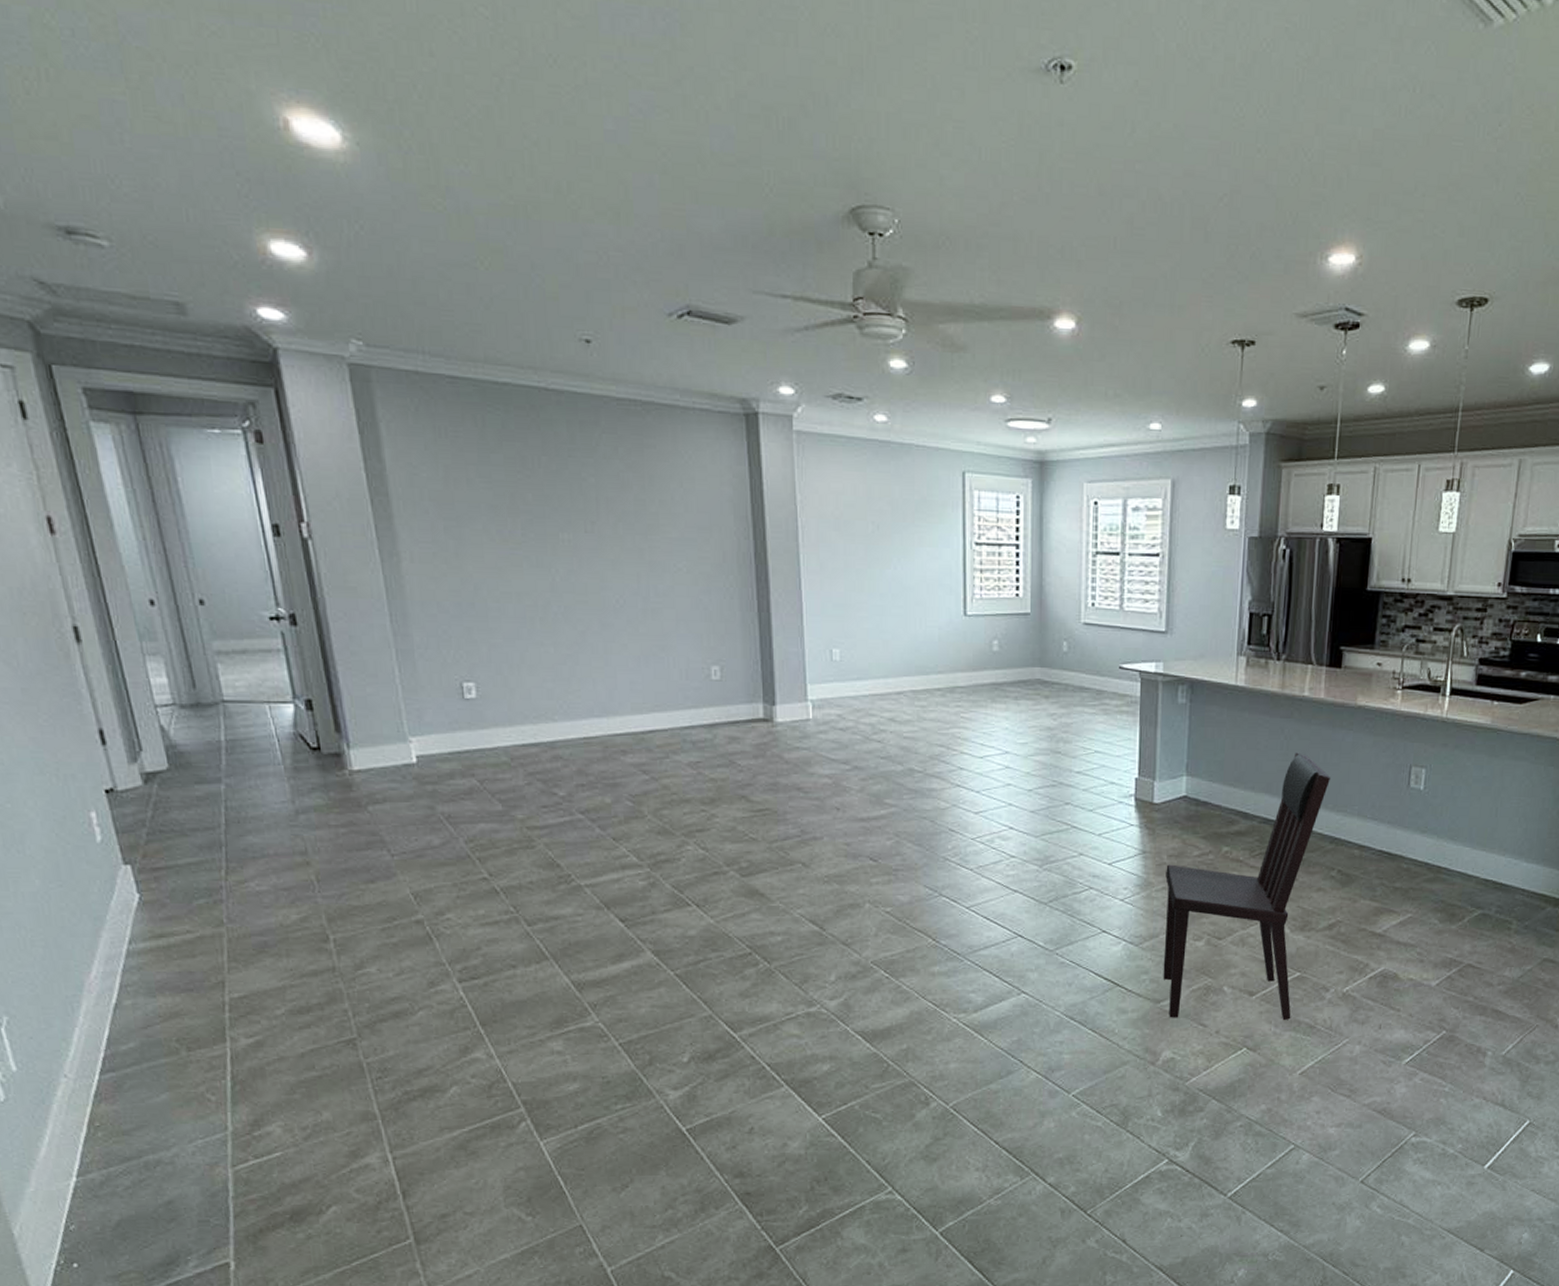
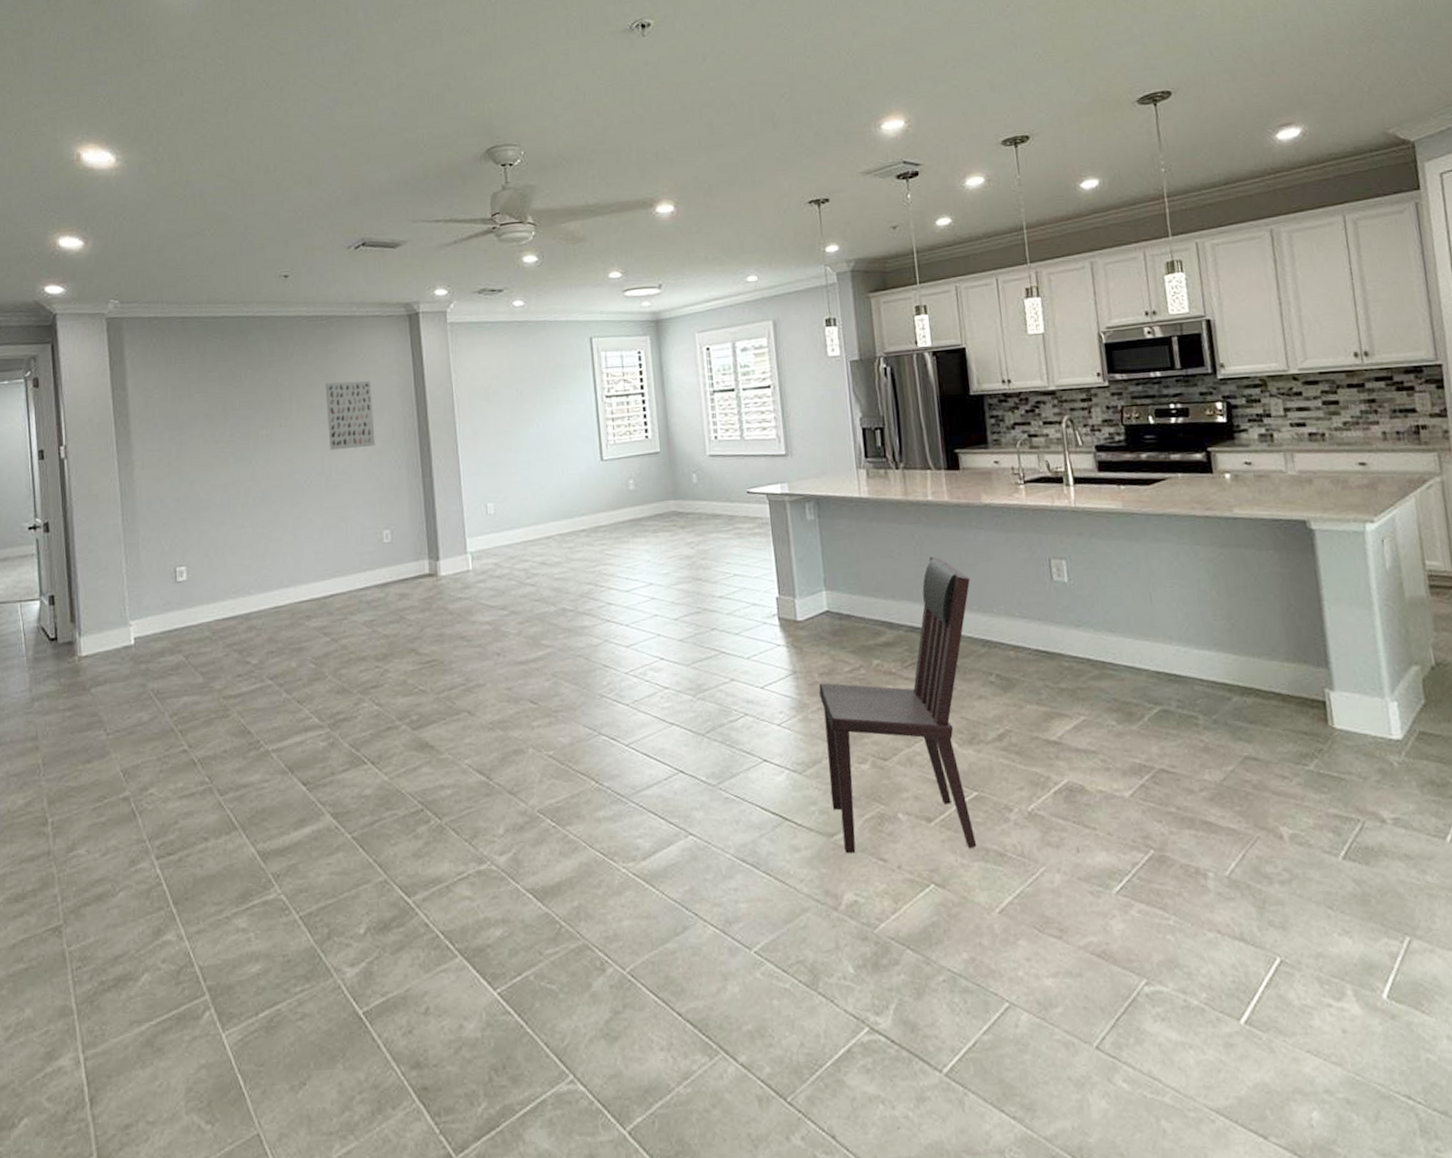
wall art: none [641,486,703,569] -> present [325,380,376,451]

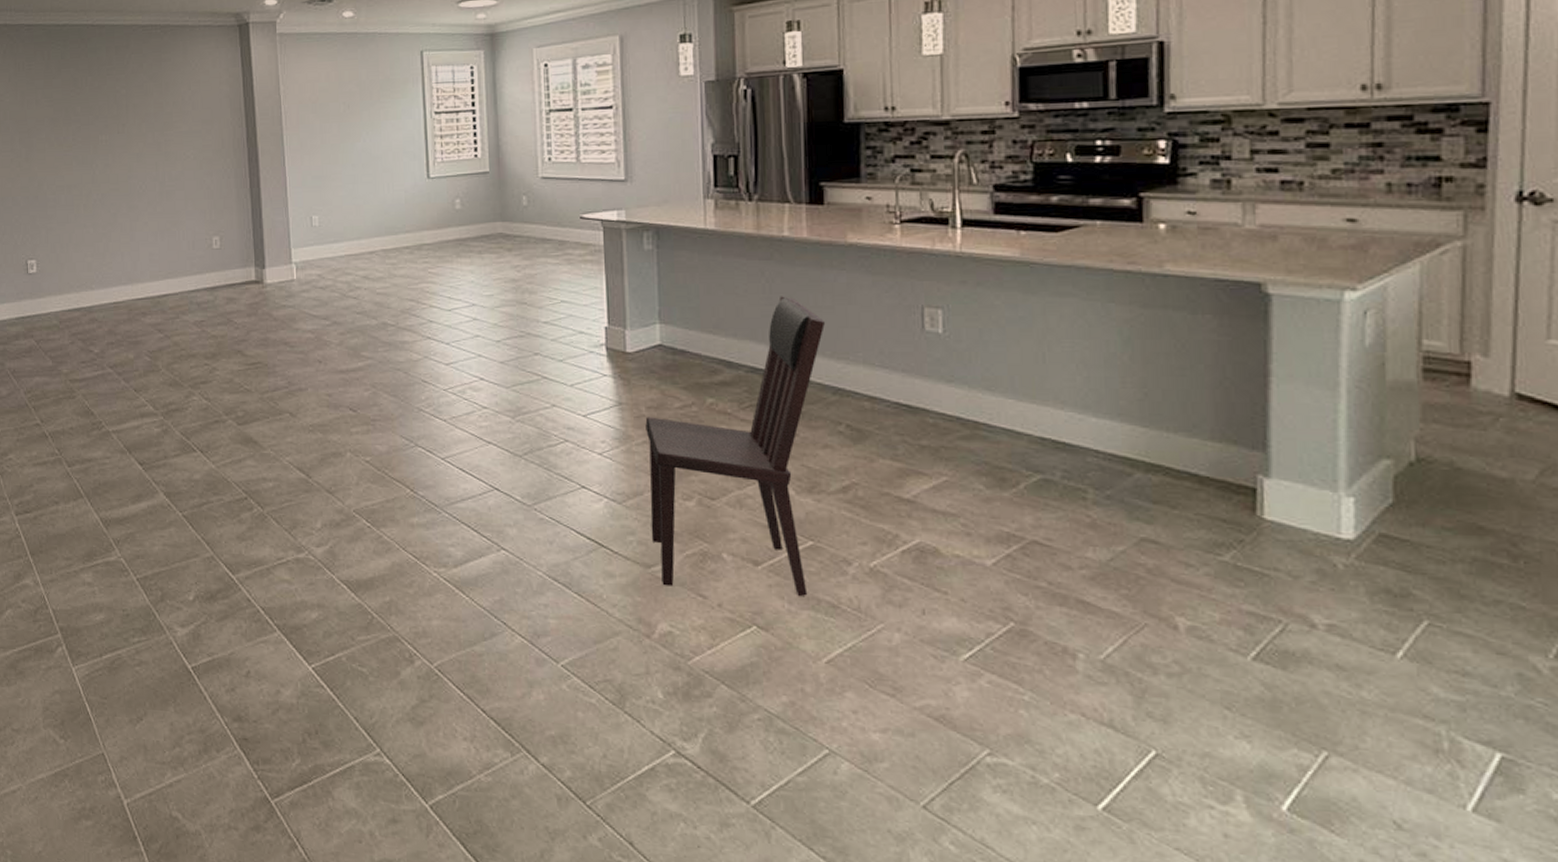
wall art: present [325,380,376,451] -> none [159,90,206,158]

